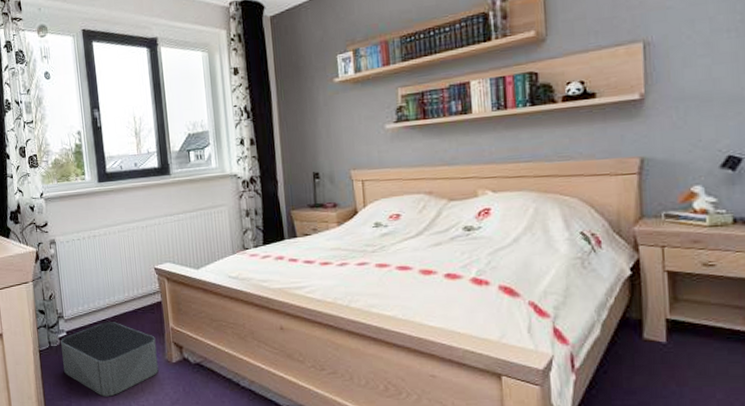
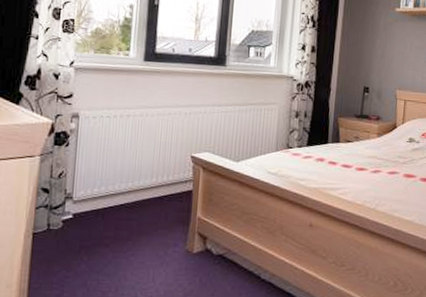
storage bin: present [61,322,159,397] -> none [61,207,179,287]

